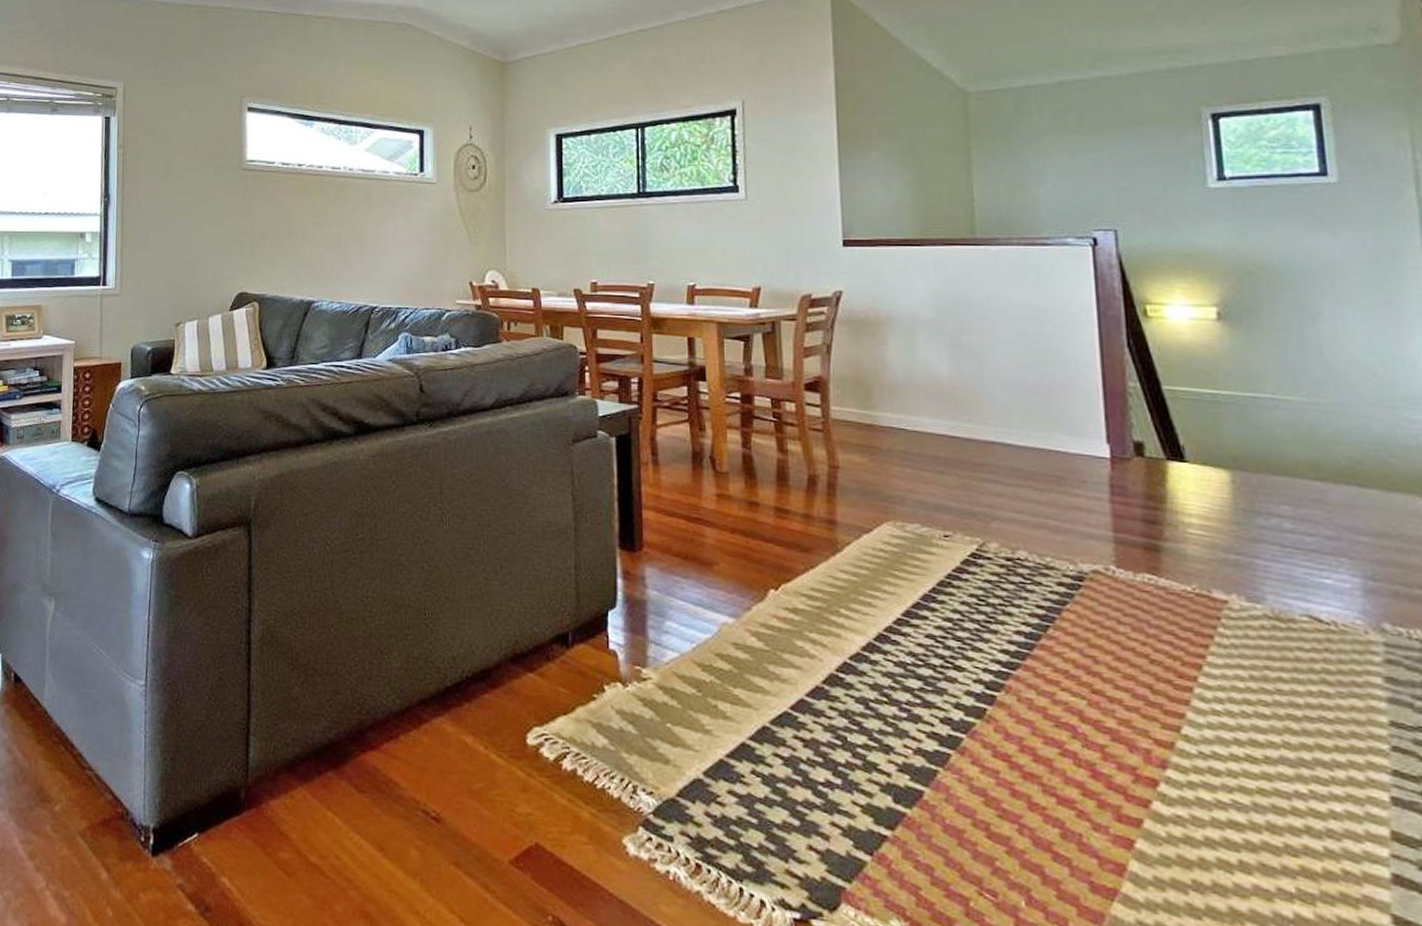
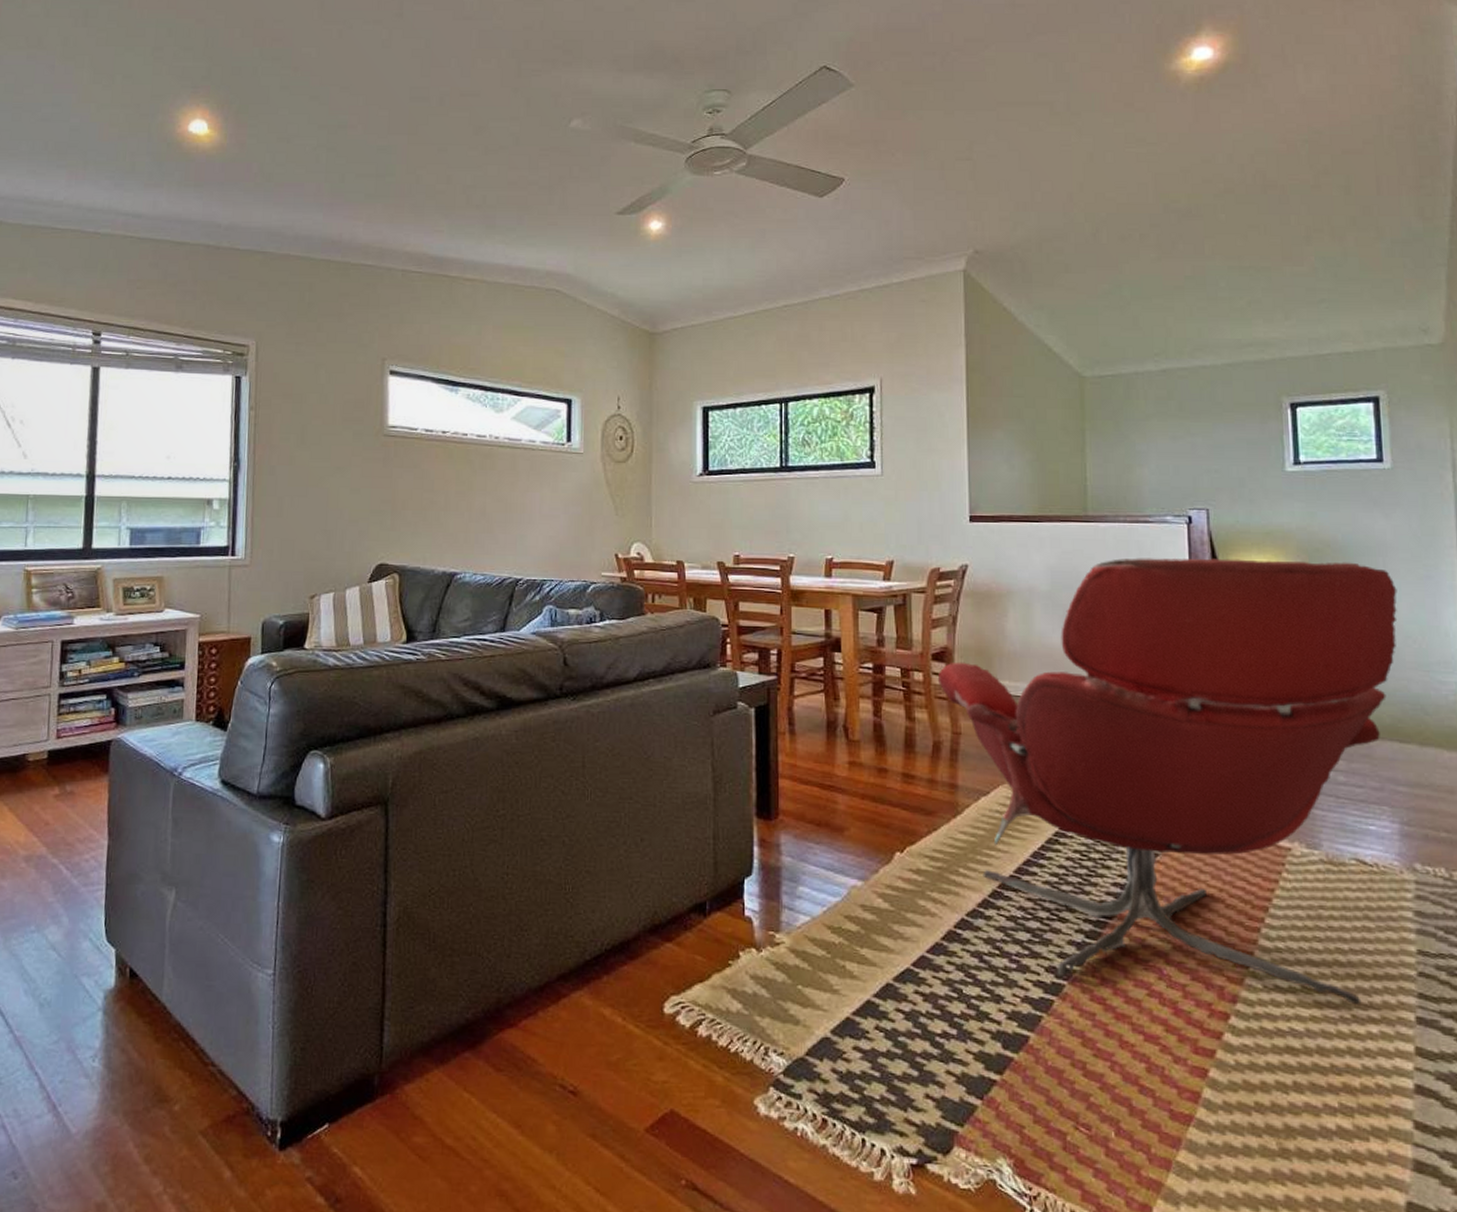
lounge chair: none [811,283,1352,779] -> present [937,558,1398,1004]

